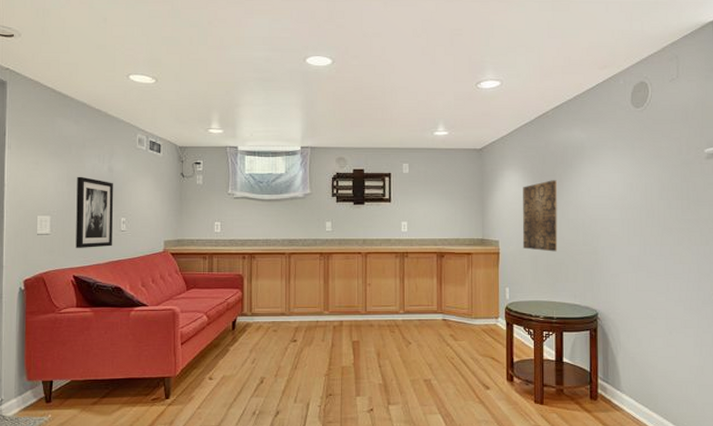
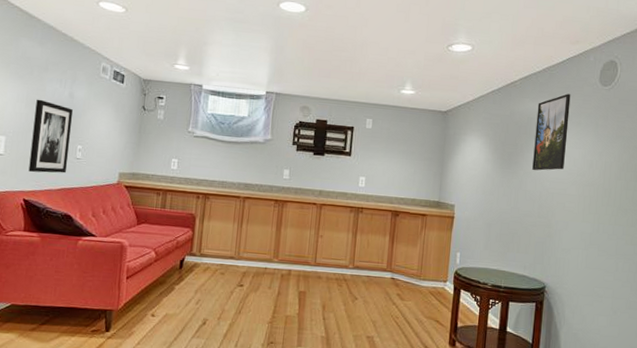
wall art: present [522,180,558,252] -> none [477,149,518,222]
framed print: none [572,119,605,199] -> present [532,93,571,171]

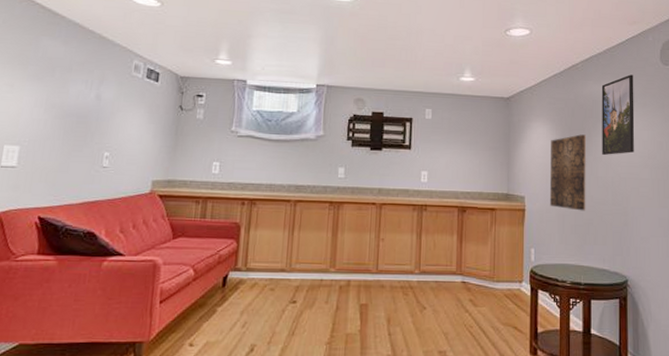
wall art: present [28,99,73,174] -> none [45,102,100,185]
wall art: none [477,149,518,222] -> present [549,134,586,211]

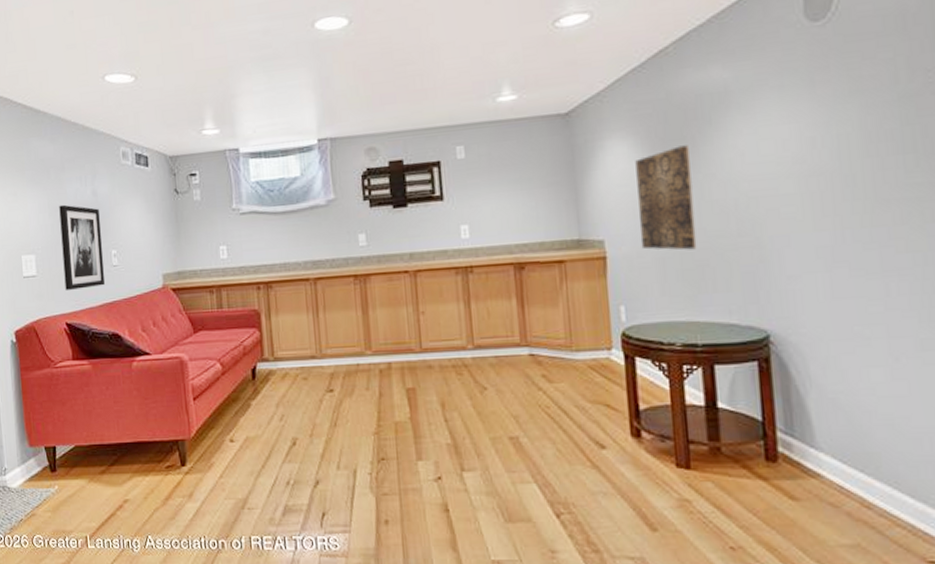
wall art: none [45,102,100,185] -> present [59,204,105,290]
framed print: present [601,74,635,156] -> none [707,46,768,171]

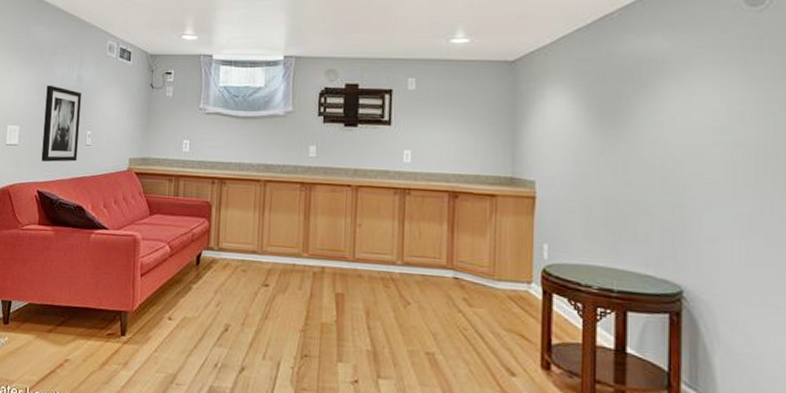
wall art: present [635,145,697,250] -> none [569,104,623,201]

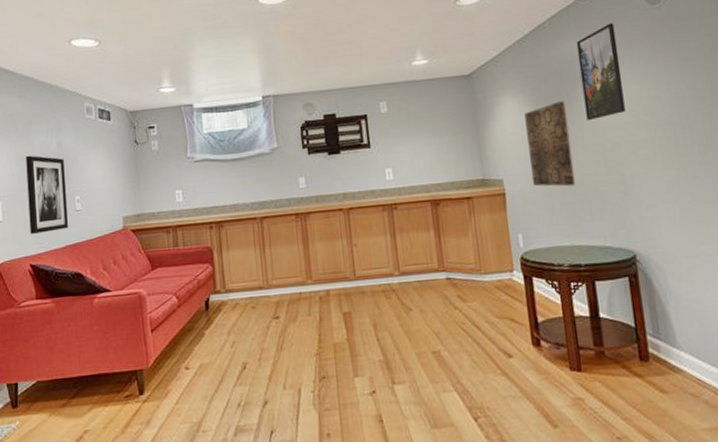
wall art: none [569,104,623,201] -> present [524,101,576,187]
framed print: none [647,22,699,131] -> present [576,23,626,121]

